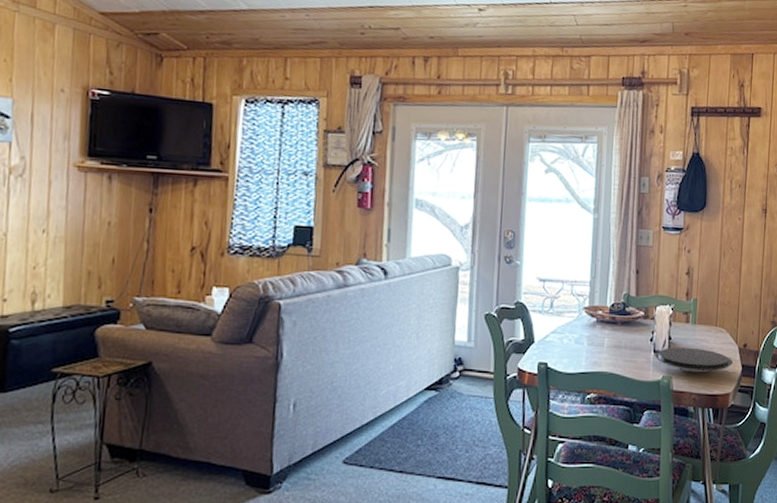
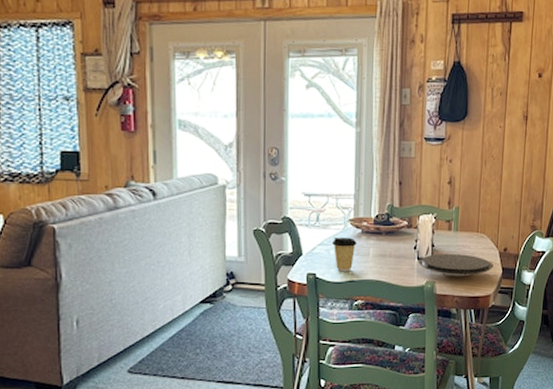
coffee cup: none [565,326,592,363] -> present [331,238,357,272]

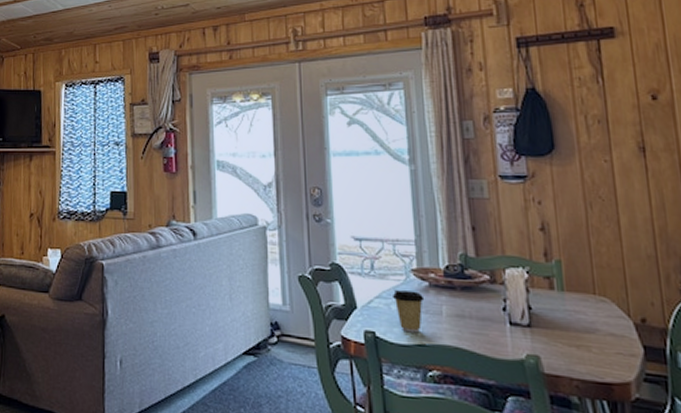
plate: present [418,254,494,277] -> none [511,319,630,353]

